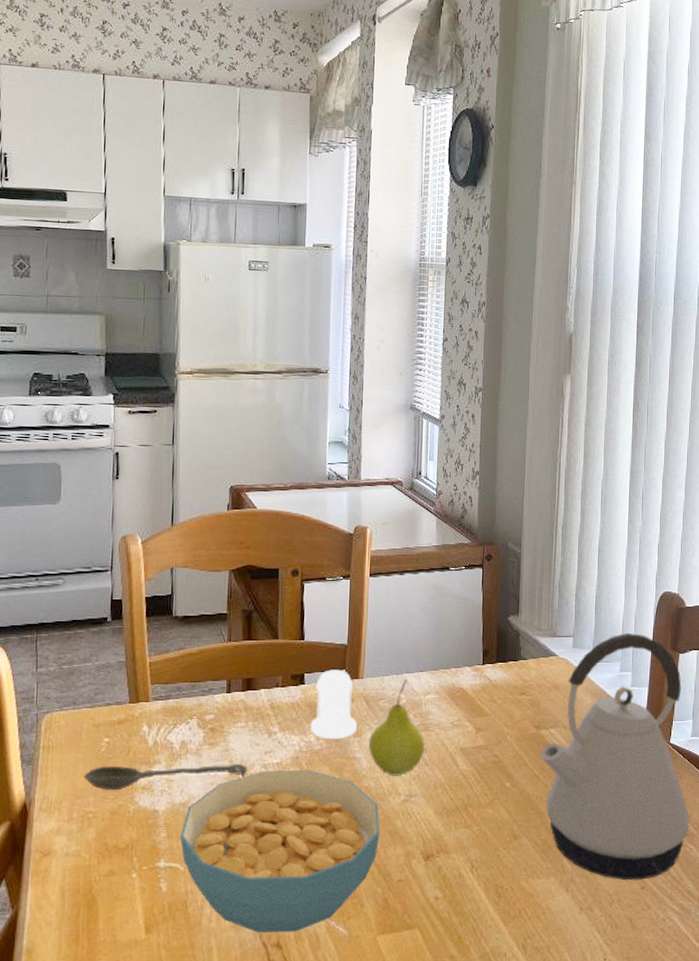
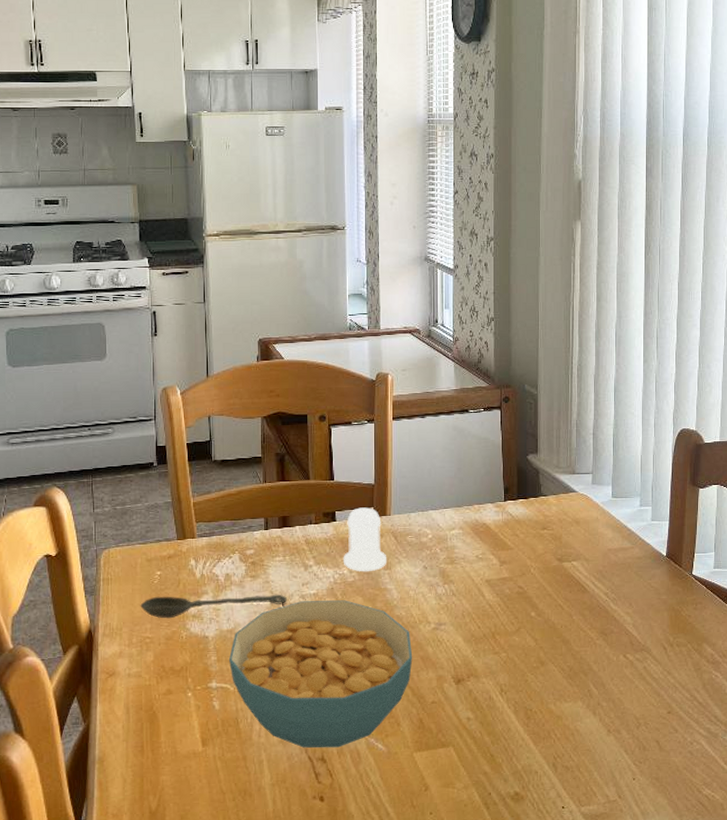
fruit: present [368,678,424,777] -> none [398,515,451,607]
kettle: present [540,633,689,881] -> none [564,469,714,705]

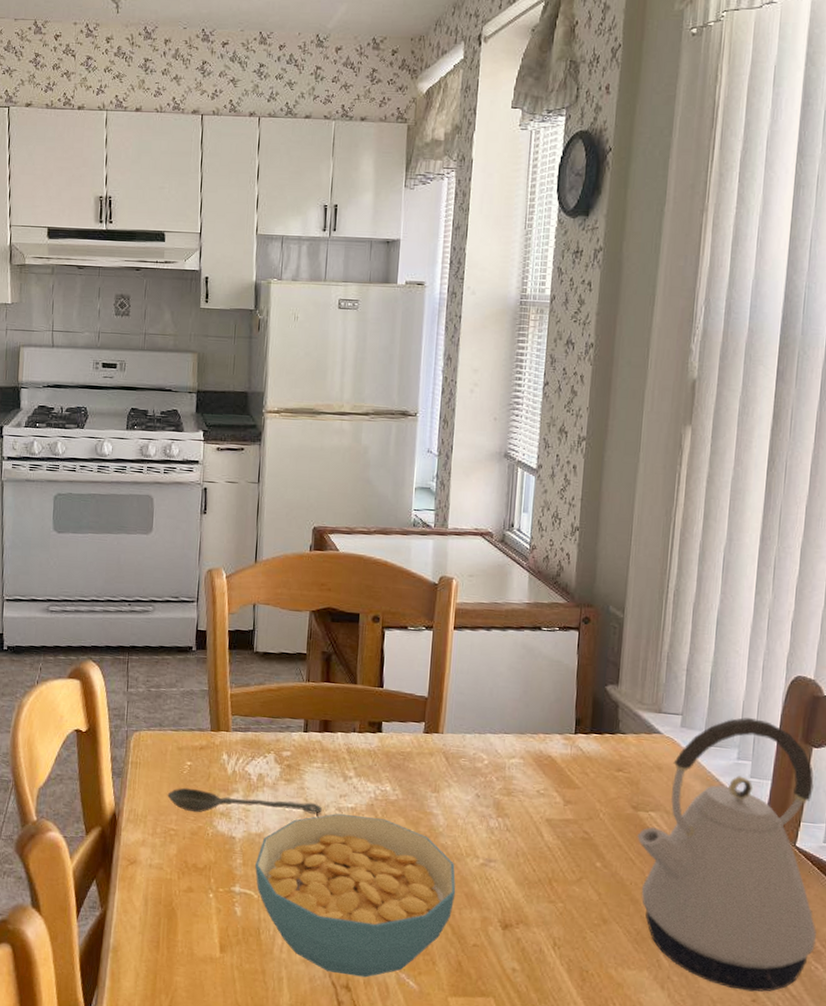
salt shaker: present [343,507,387,572] -> none [386,721,436,793]
kettle: none [564,469,714,705] -> present [637,717,816,992]

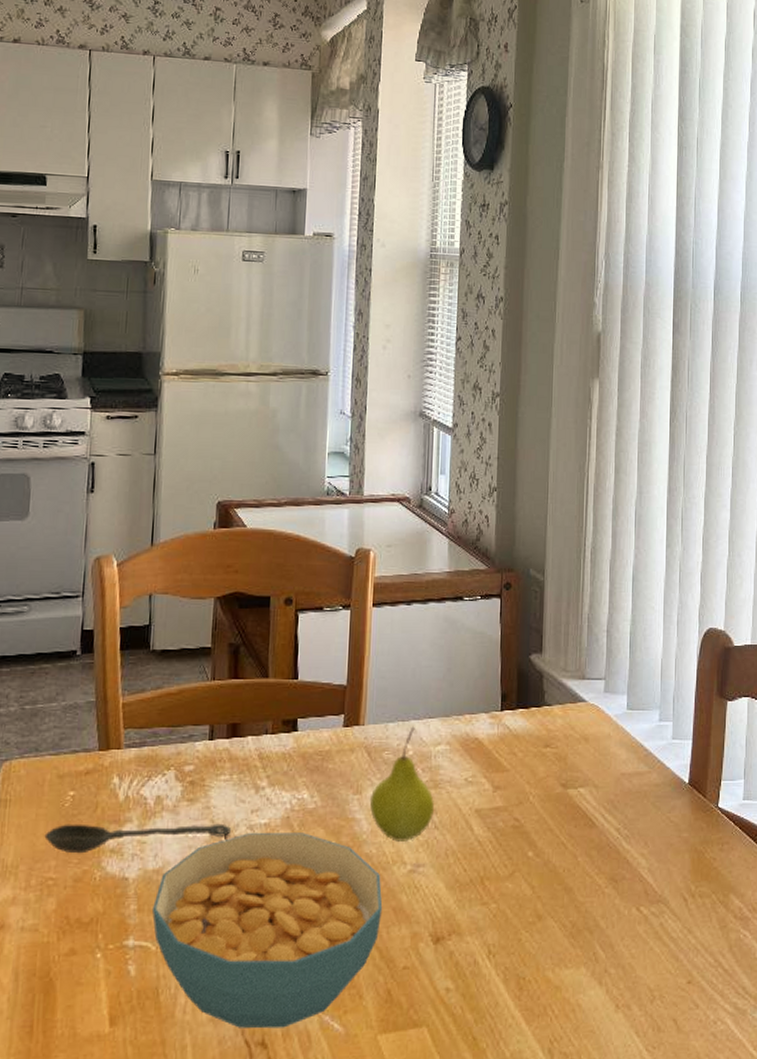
fruit: none [446,739,507,840] -> present [369,726,434,843]
kettle: present [637,717,816,992] -> none [568,676,742,973]

